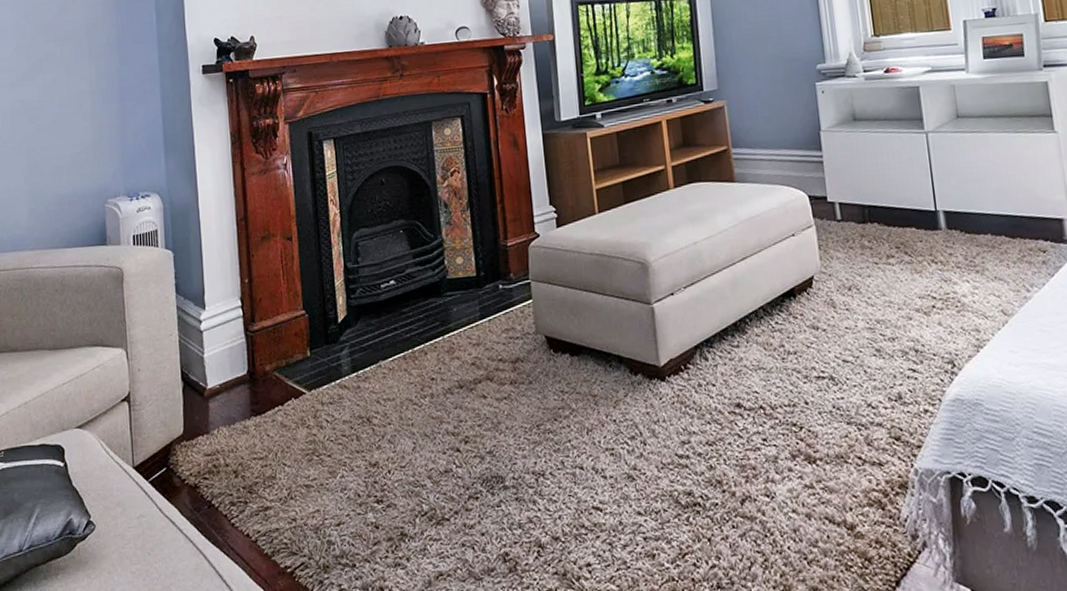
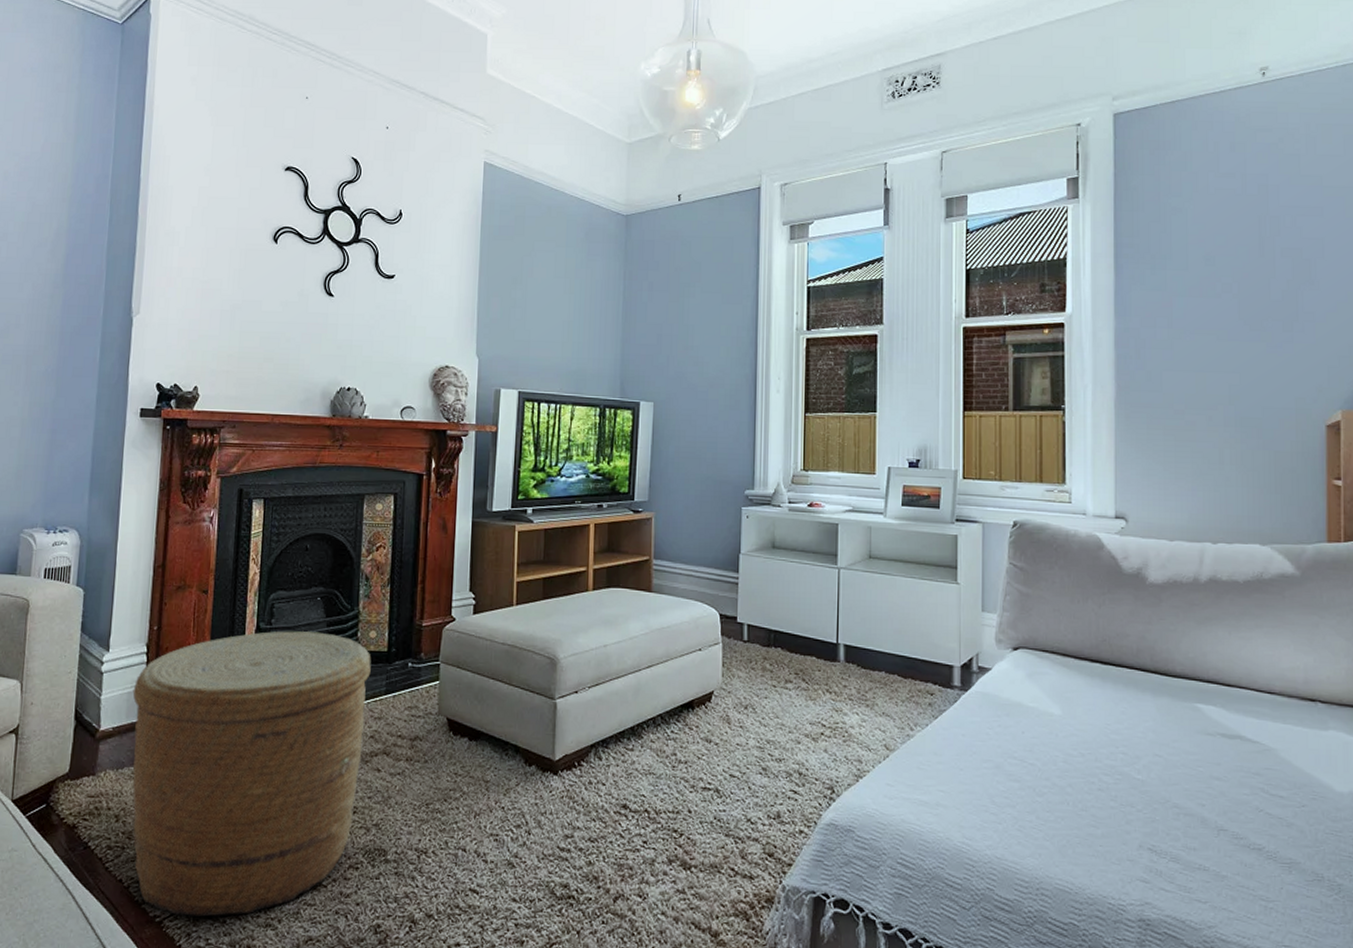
basket: none [233,265,466,564] -> present [132,631,371,917]

